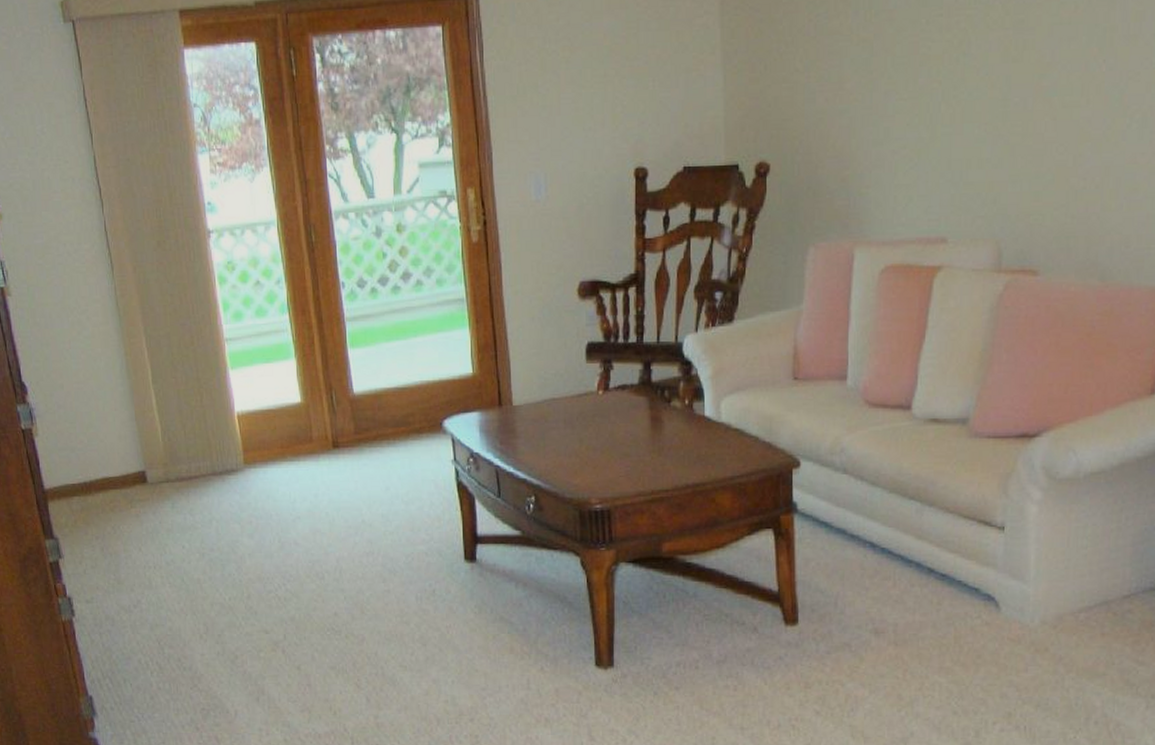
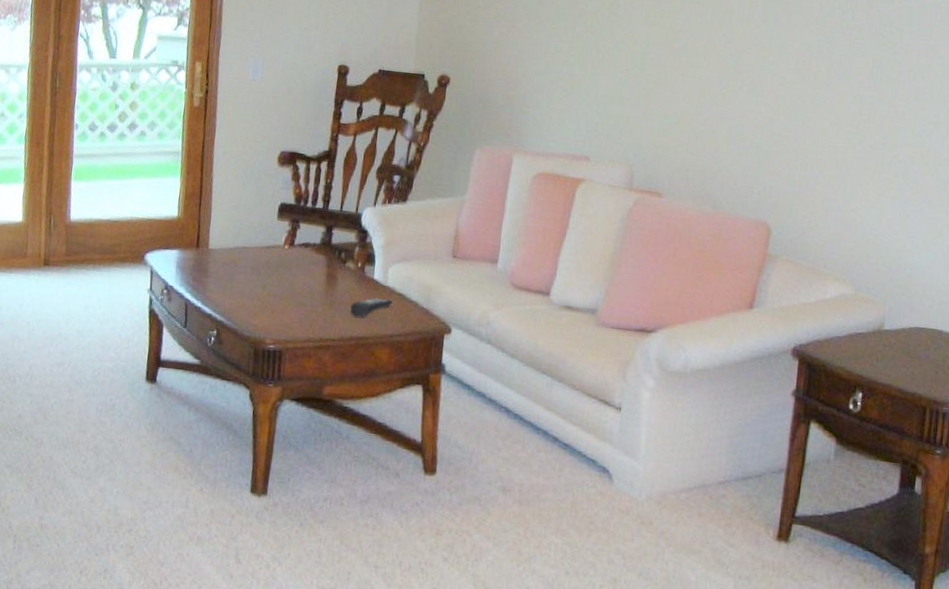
remote control: none [682,437,729,460] -> present [350,297,392,317]

